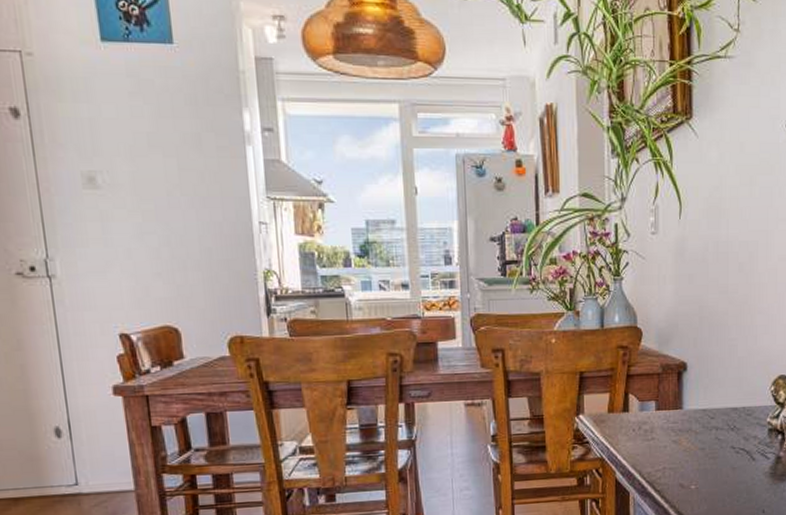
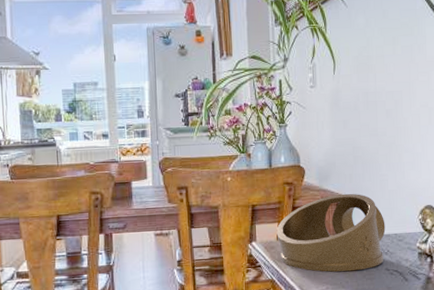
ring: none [608,360,733,450] -> present [276,193,386,272]

